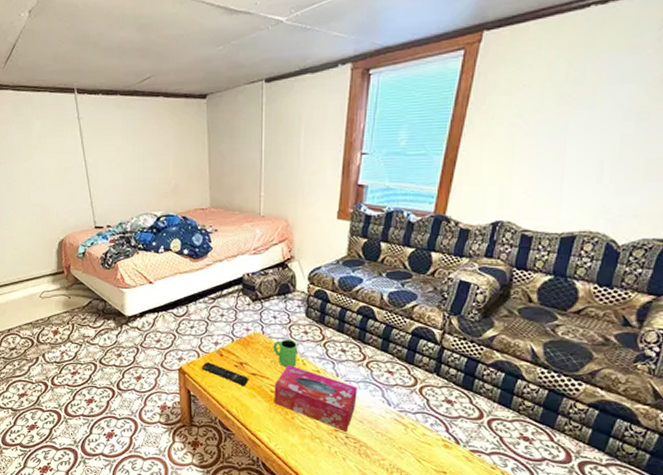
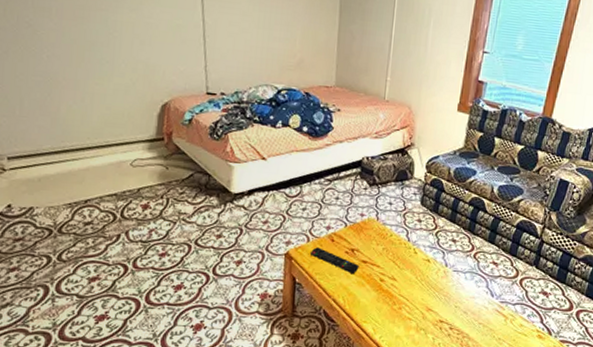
mug: present [273,339,297,367] -> none [386,226,410,256]
tissue box: present [274,364,358,432] -> none [382,253,465,323]

